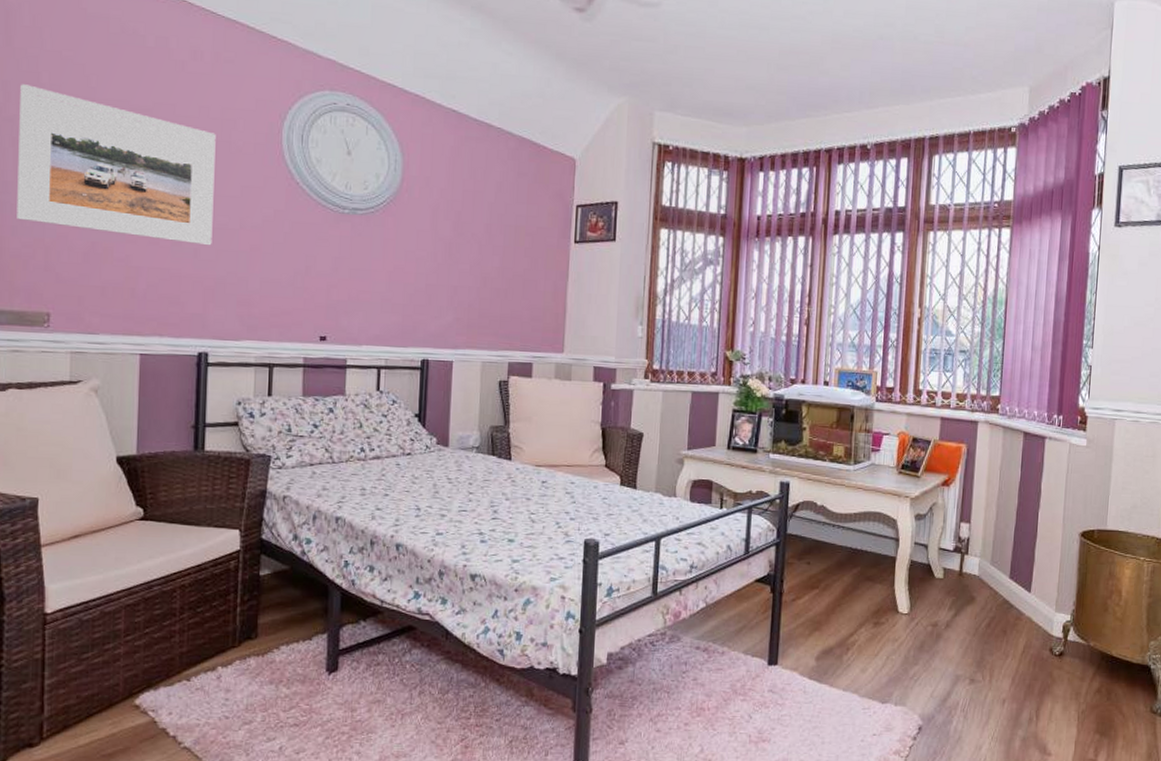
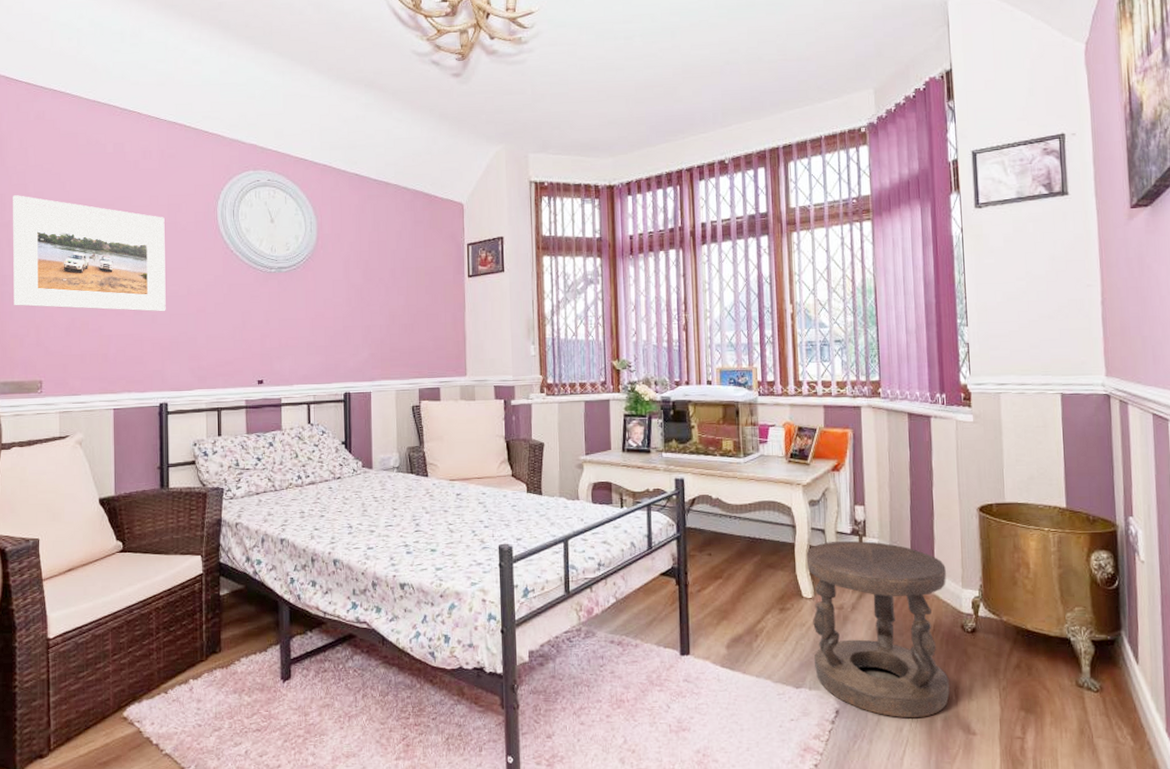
stool: none [903,557,1042,737] -> present [806,540,950,717]

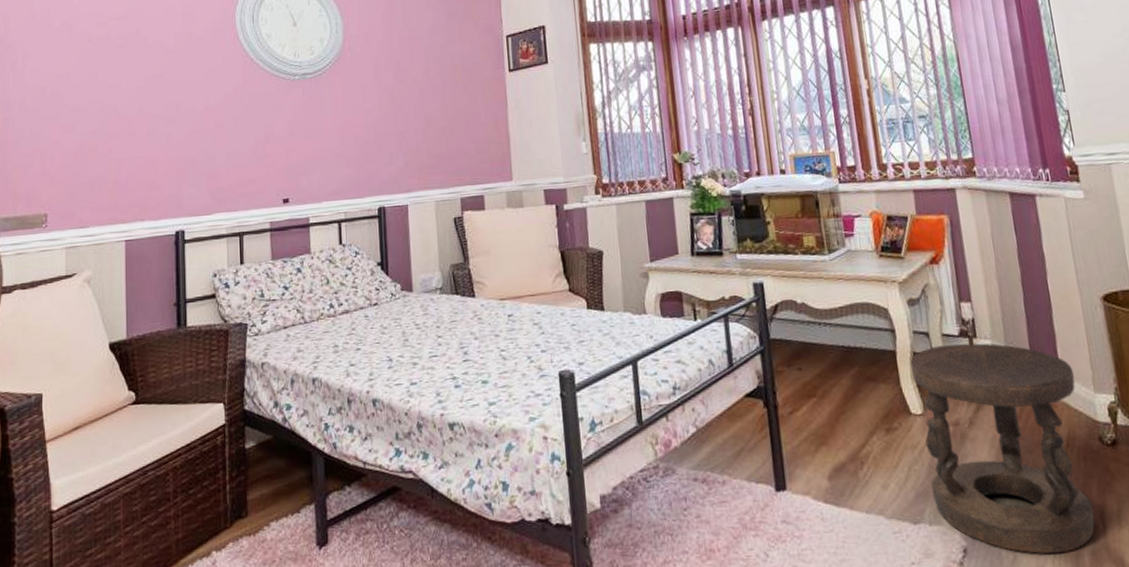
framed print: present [13,195,166,312] -> none [17,14,182,133]

